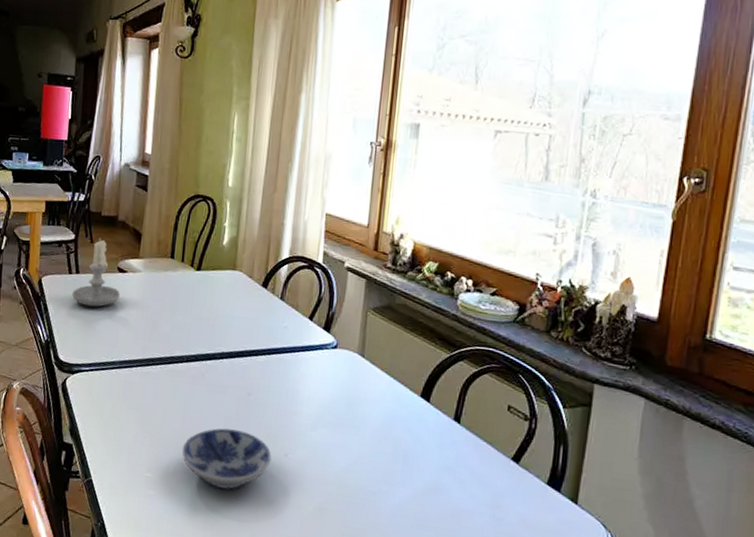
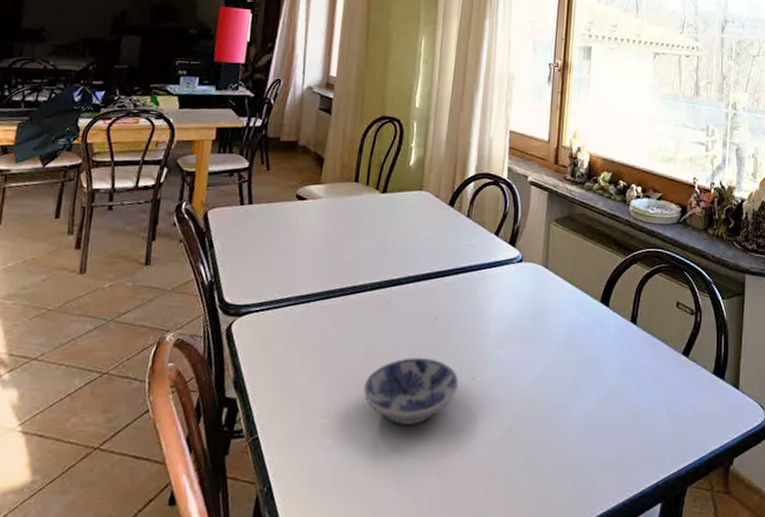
candle: present [72,238,120,307] -> none [243,164,298,239]

